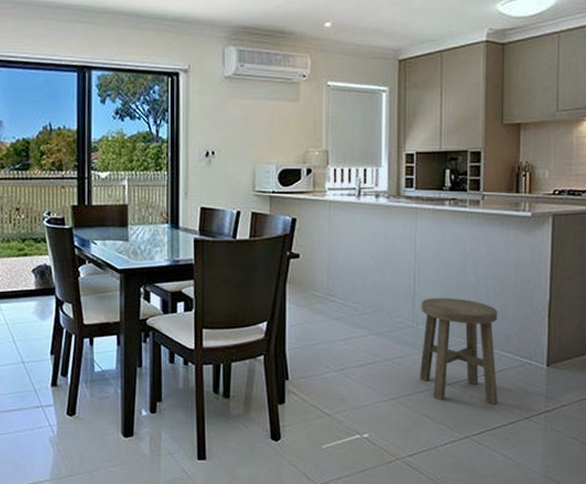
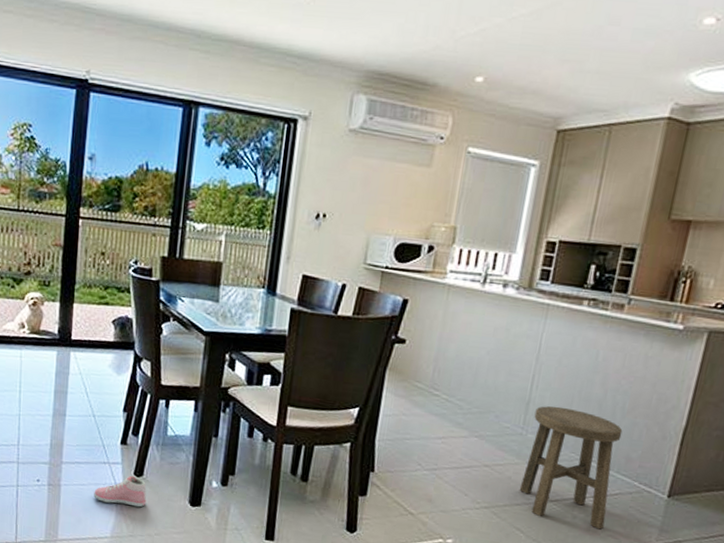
sneaker: none [30,415,82,446] -> present [94,475,147,508]

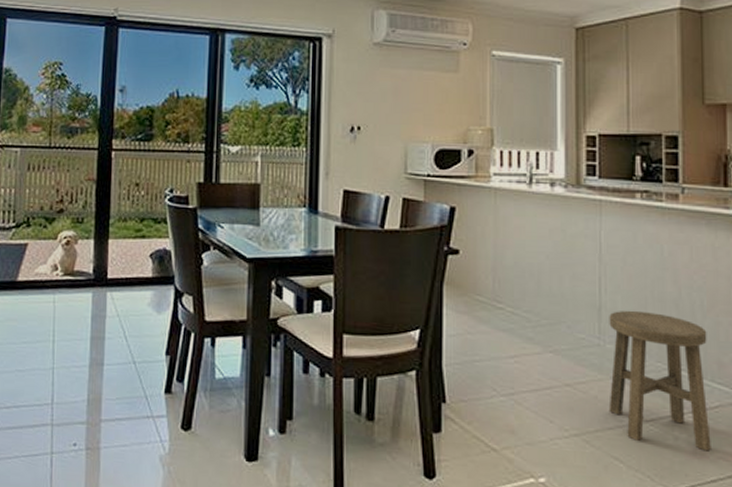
sneaker: present [94,475,147,508] -> none [137,429,197,468]

